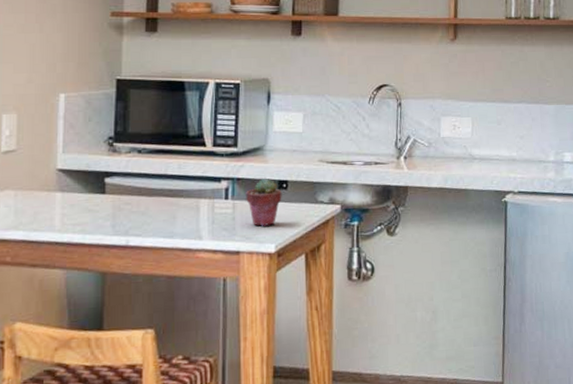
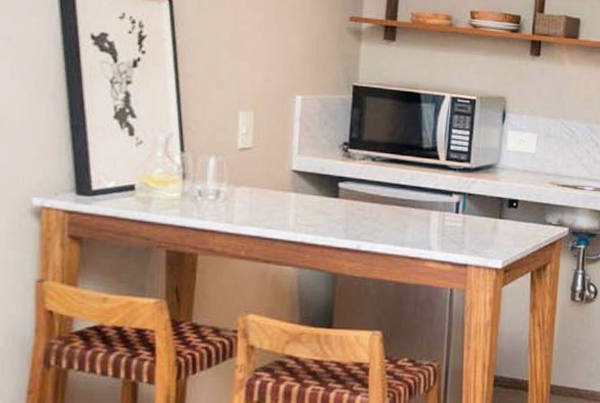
potted succulent: present [246,178,282,226] -> none [476,195,512,242]

